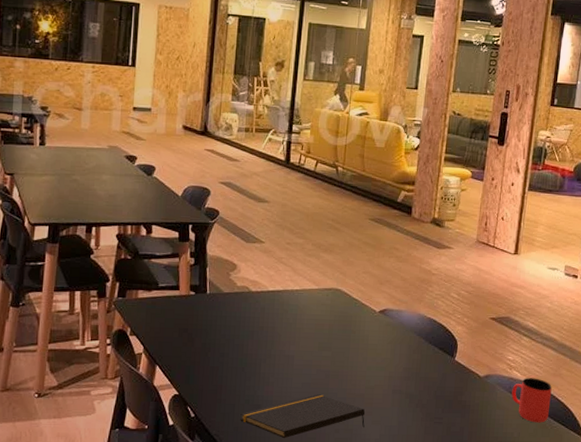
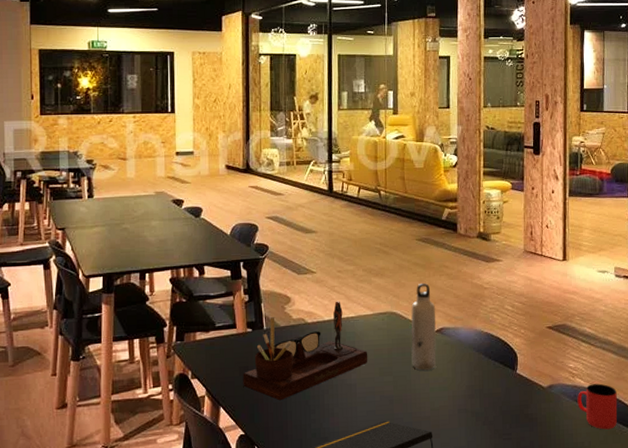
desk organizer: none [181,272,309,365] -> present [243,301,368,401]
water bottle: none [351,263,382,349] -> present [411,283,436,371]

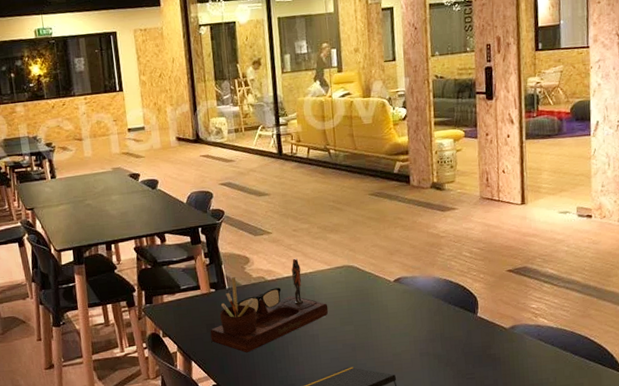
water bottle: present [411,283,436,371] -> none [368,236,396,319]
cup: present [577,383,618,430] -> none [541,322,584,366]

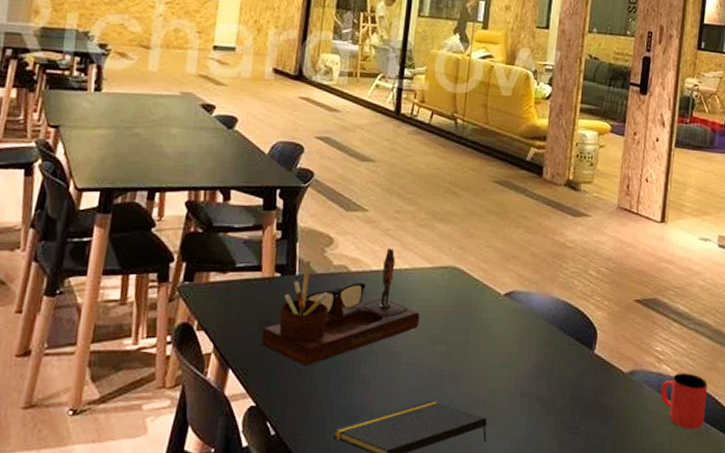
cup: none [541,322,584,366] -> present [661,373,707,429]

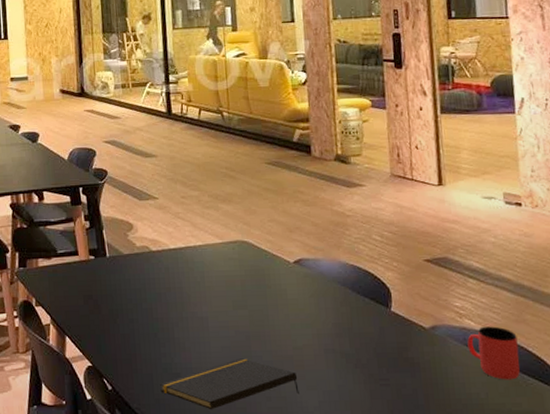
desk organizer: present [261,247,420,367] -> none [87,228,220,332]

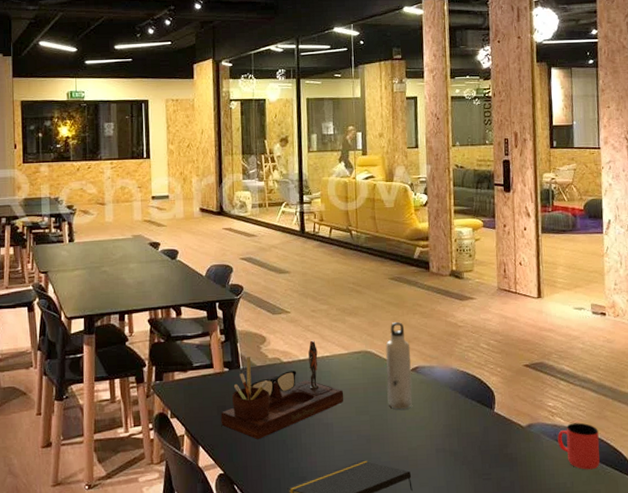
desk organizer: none [87,228,220,332] -> present [221,340,344,440]
water bottle: none [264,210,296,305] -> present [386,322,413,410]

